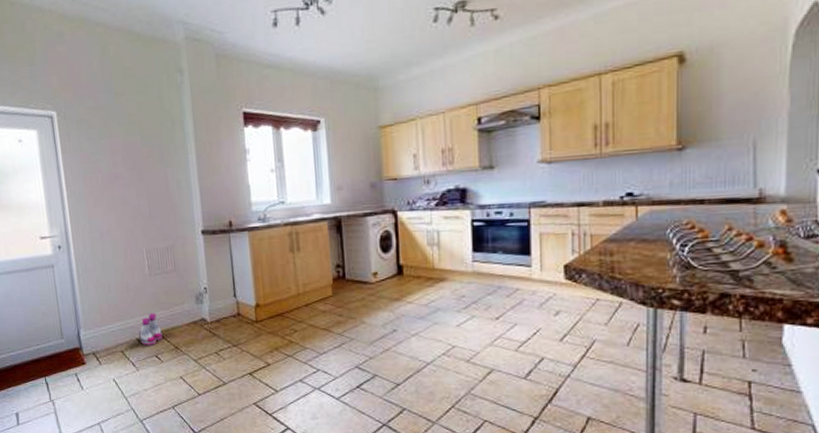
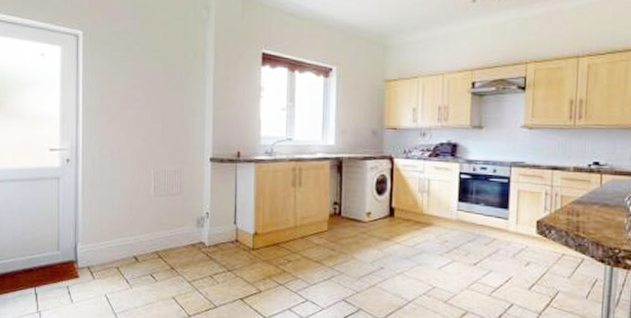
boots: present [139,313,163,346] -> none [137,232,161,265]

